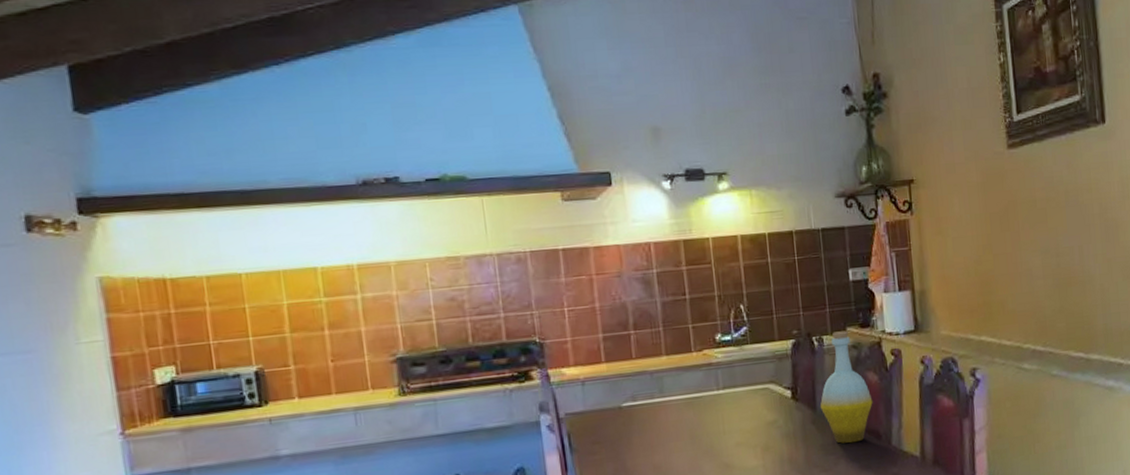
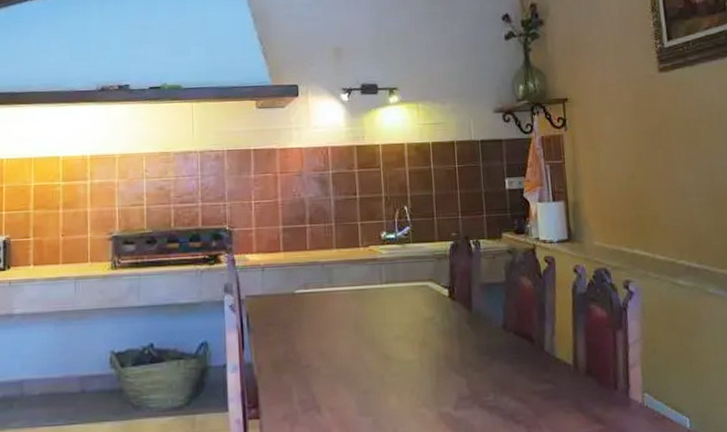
bottle: present [820,331,873,444] -> none [475,236,527,346]

